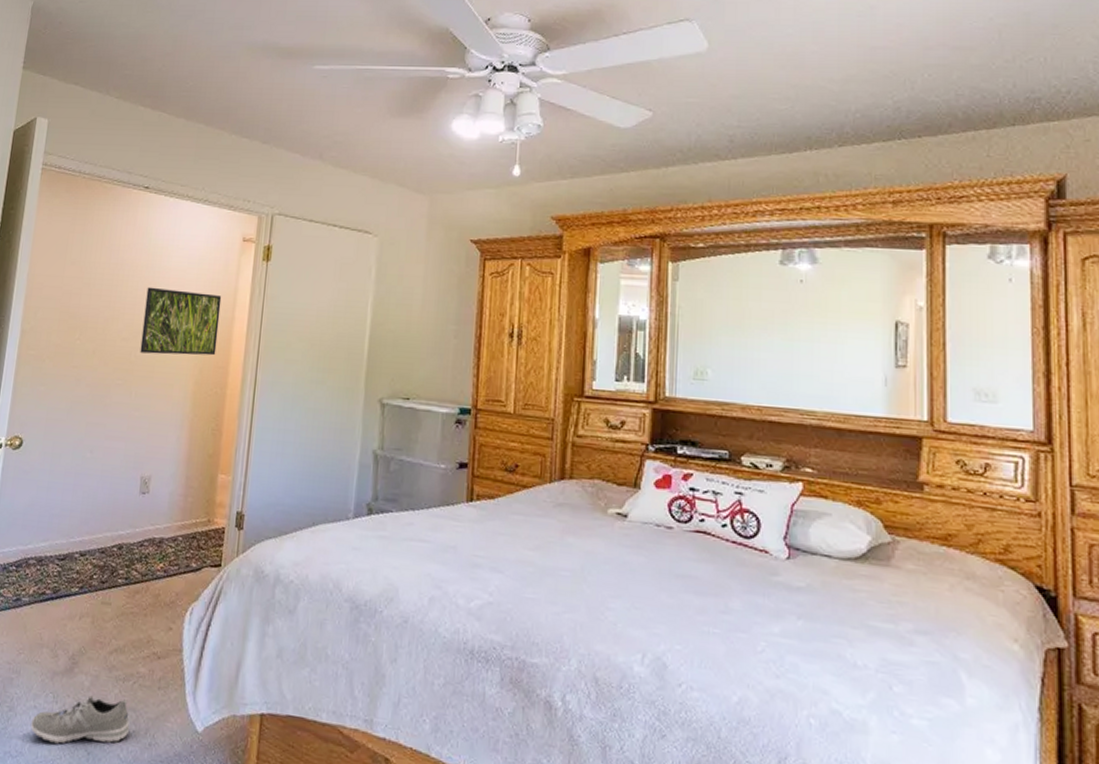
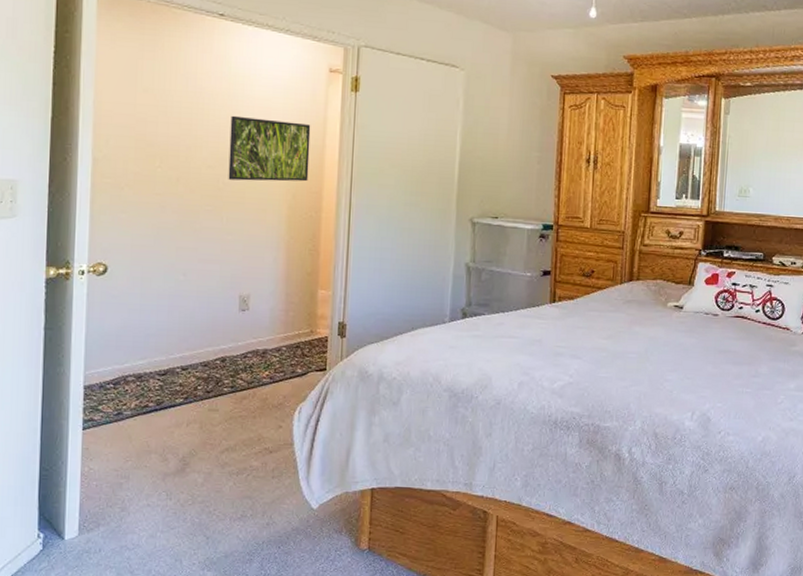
sneaker: present [31,695,130,744] -> none [146,490,247,533]

